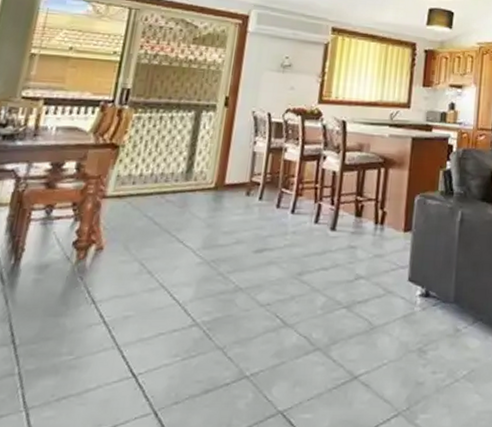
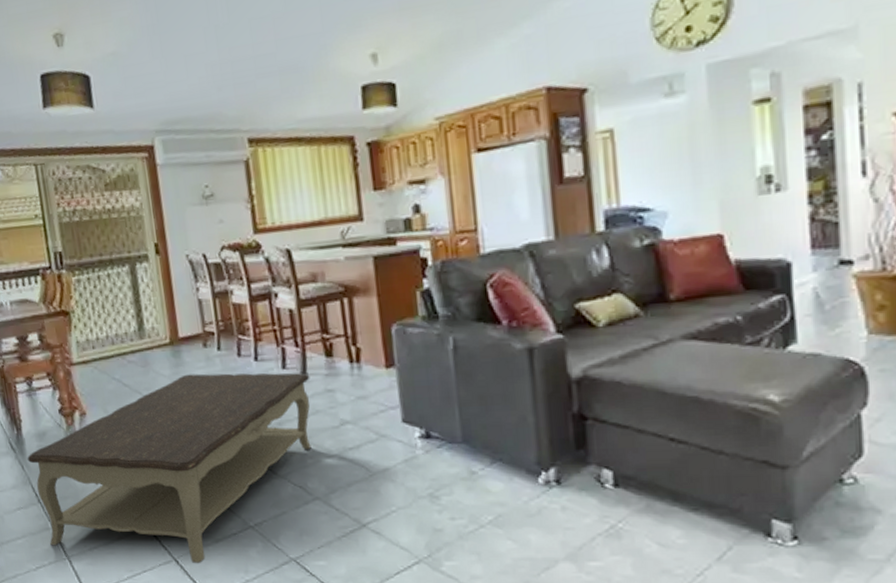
coffee table: none [9,219,338,417] -> present [27,372,312,564]

